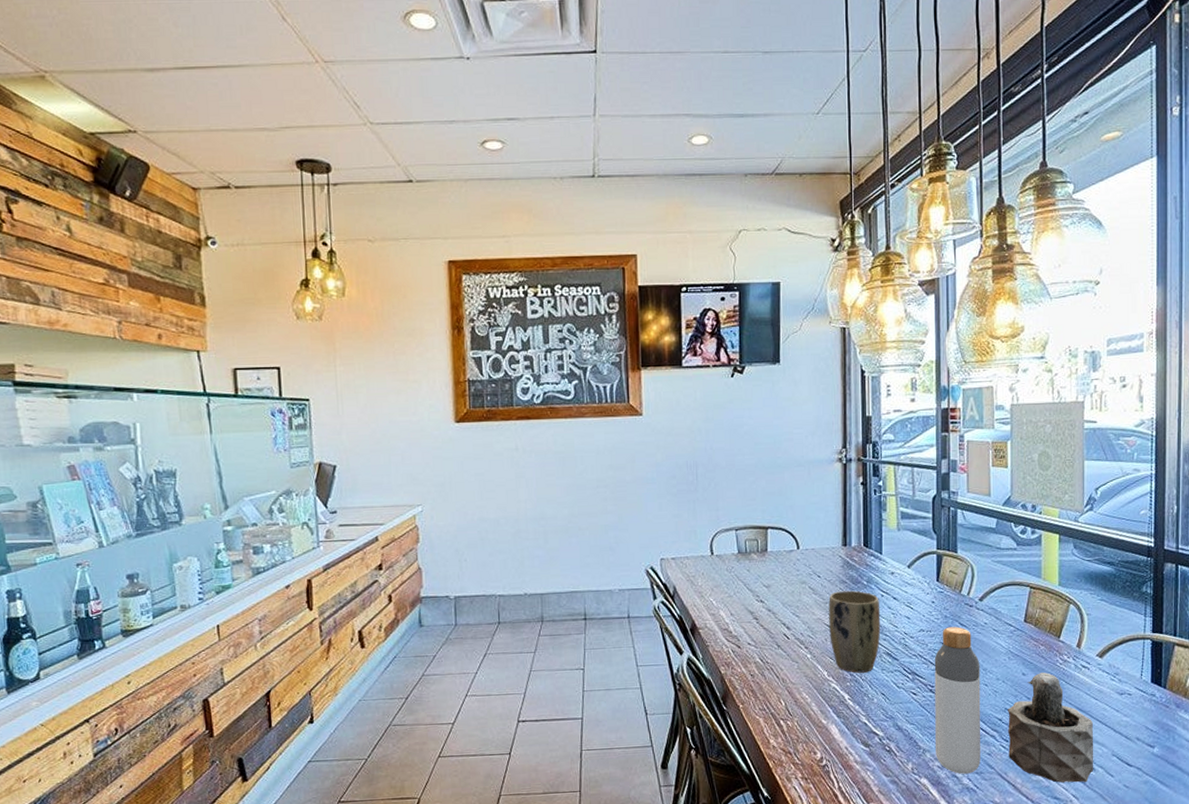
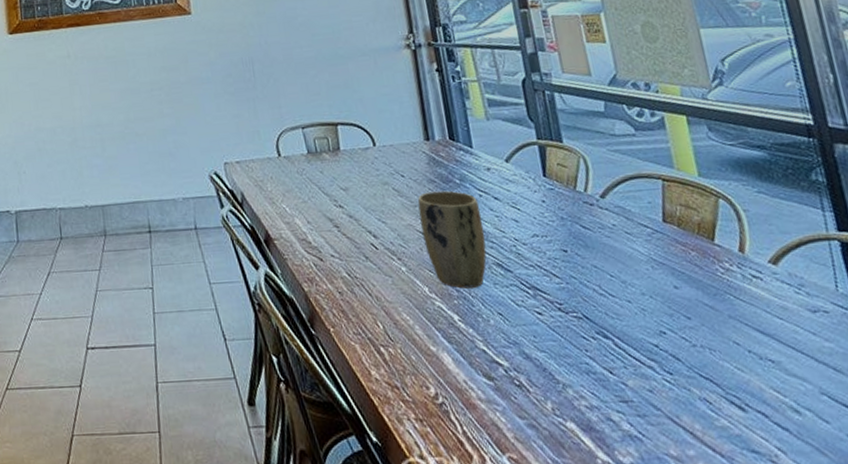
bottle: present [934,626,981,774] -> none [557,230,642,417]
succulent plant: present [1008,672,1094,783] -> none [664,285,799,431]

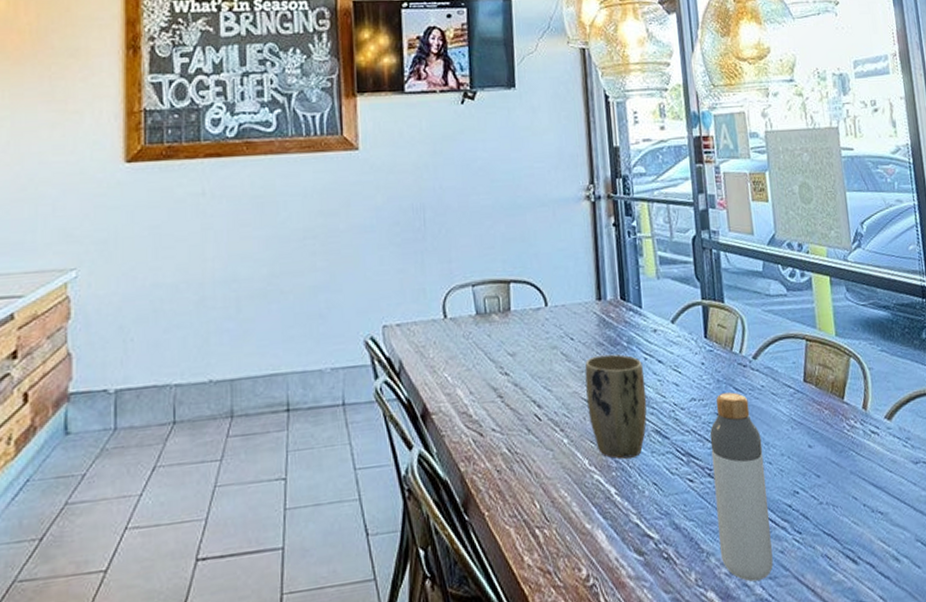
bottle: none [557,230,642,417] -> present [710,392,774,582]

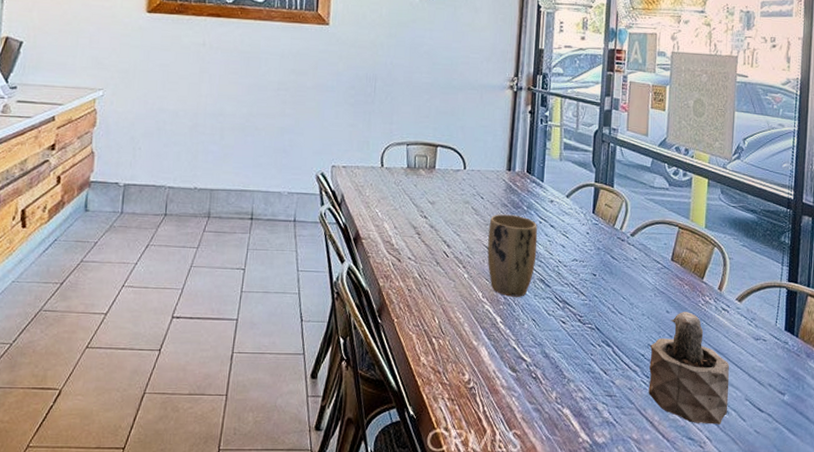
bottle: present [710,392,774,582] -> none [579,259,628,407]
succulent plant: none [797,442,898,582] -> present [648,312,729,424]

